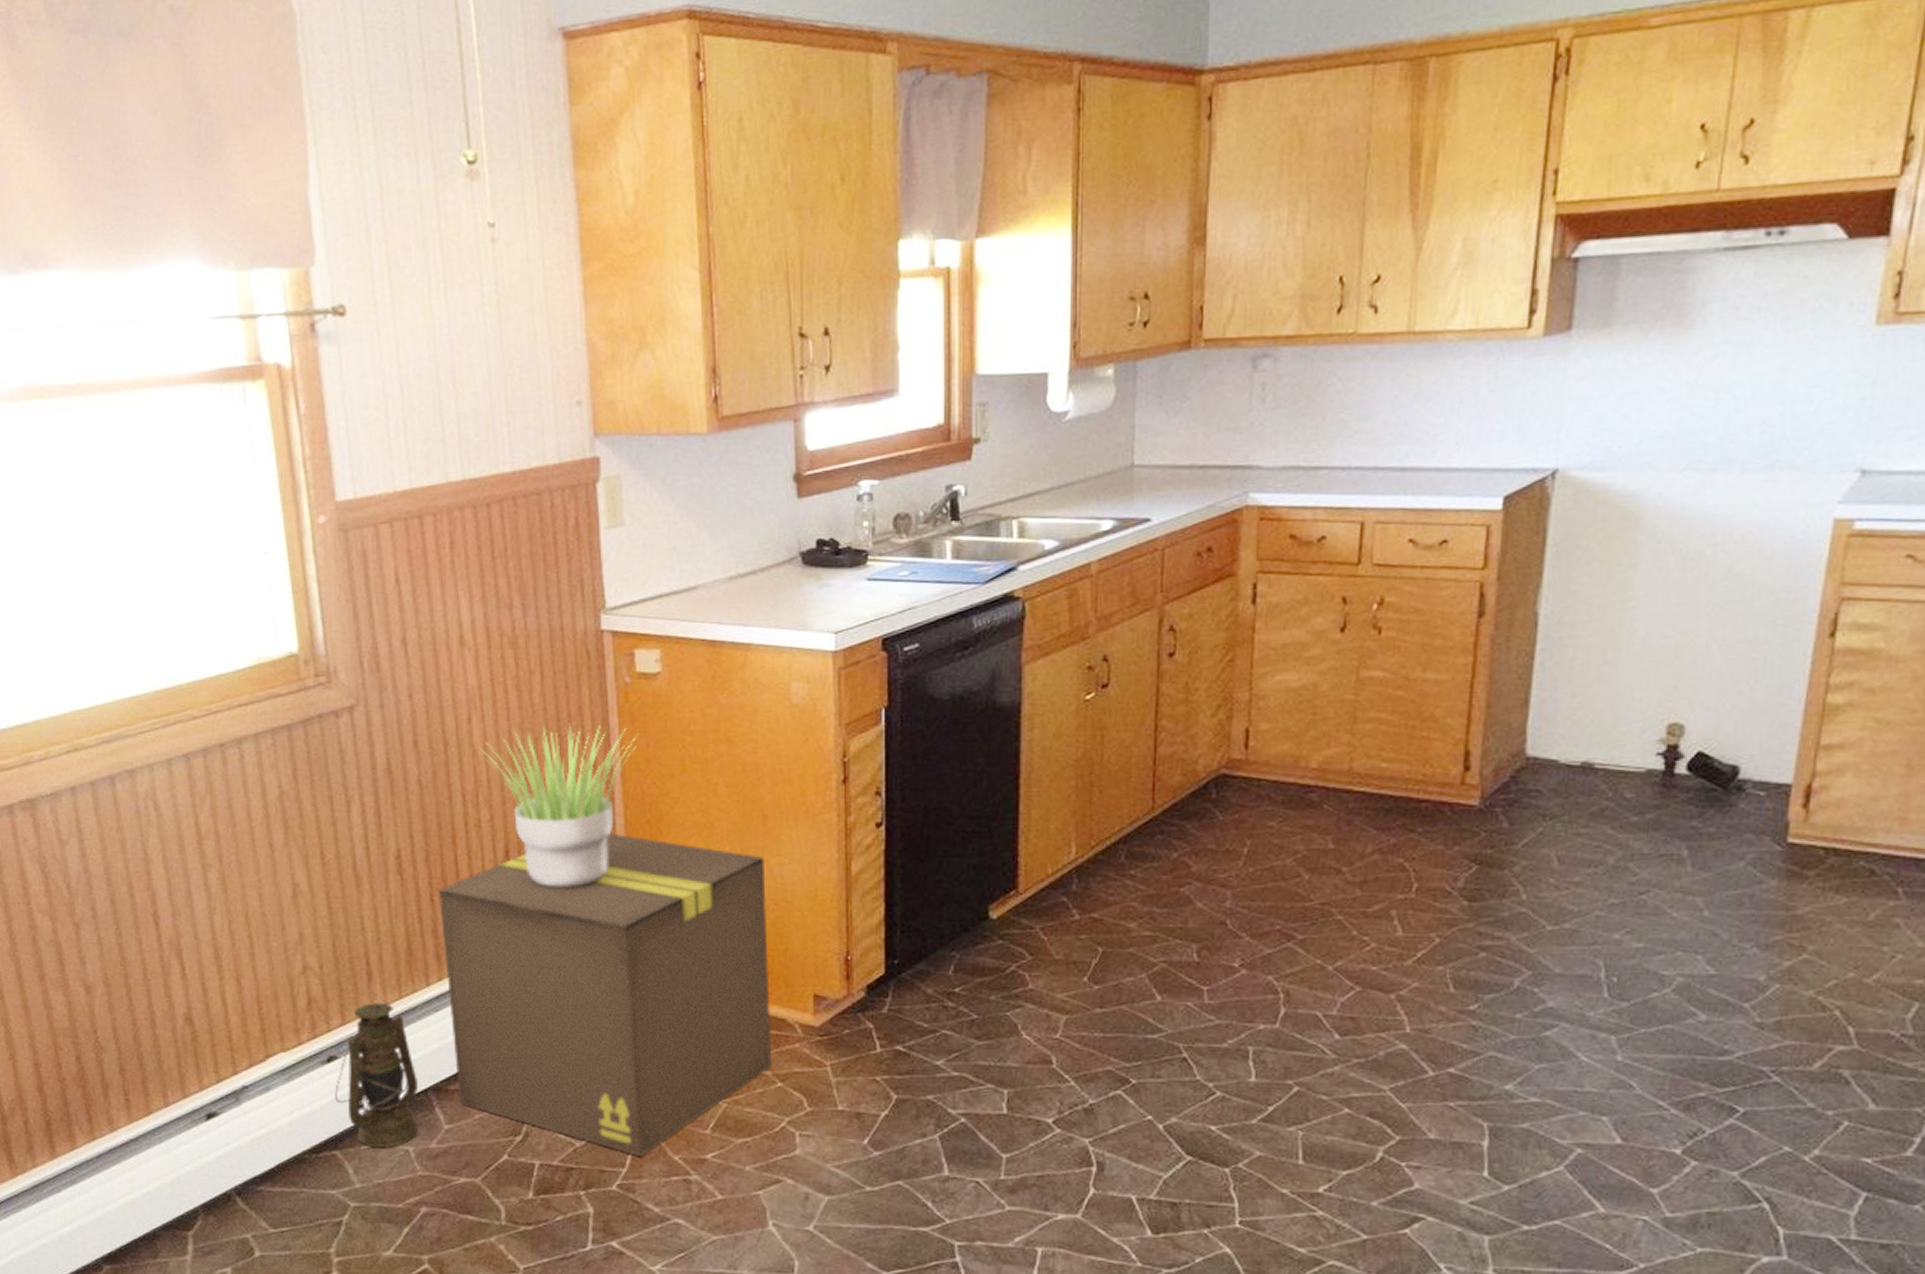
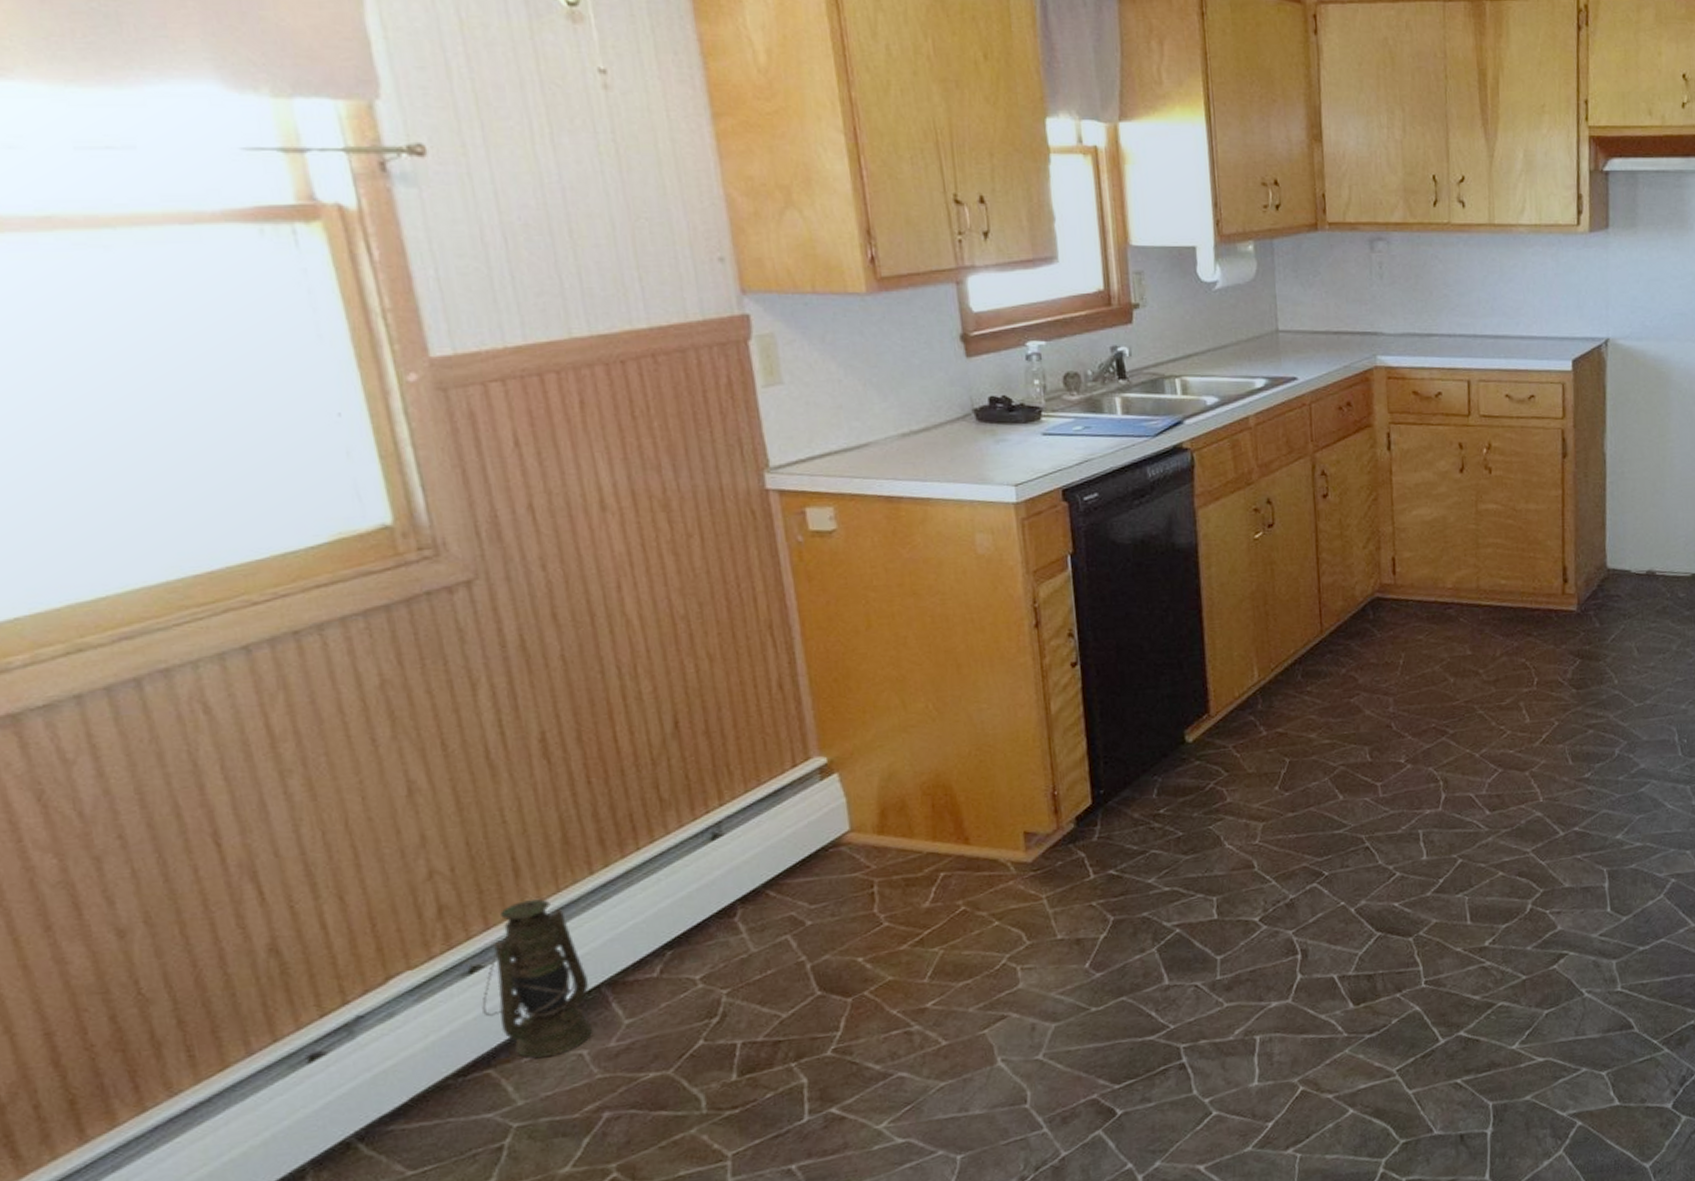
cardboard box: present [439,833,772,1156] -> none [597,694,988,1017]
potted plant: present [481,723,636,887] -> none [636,585,816,755]

